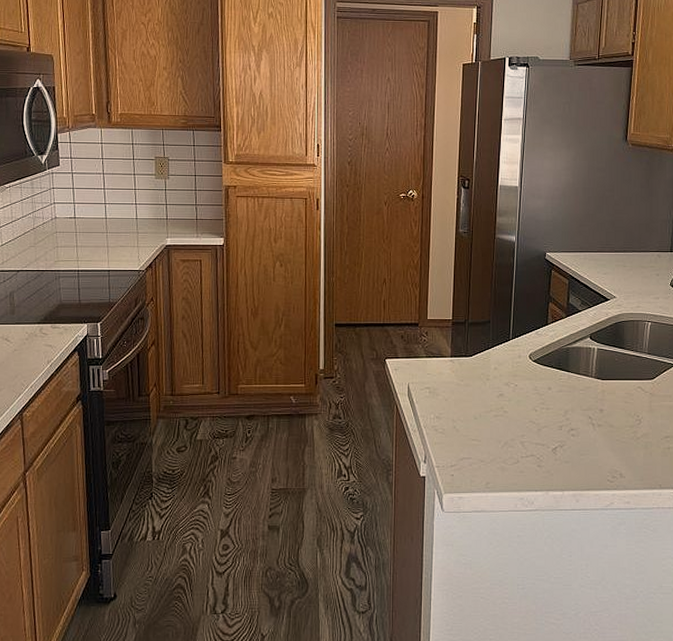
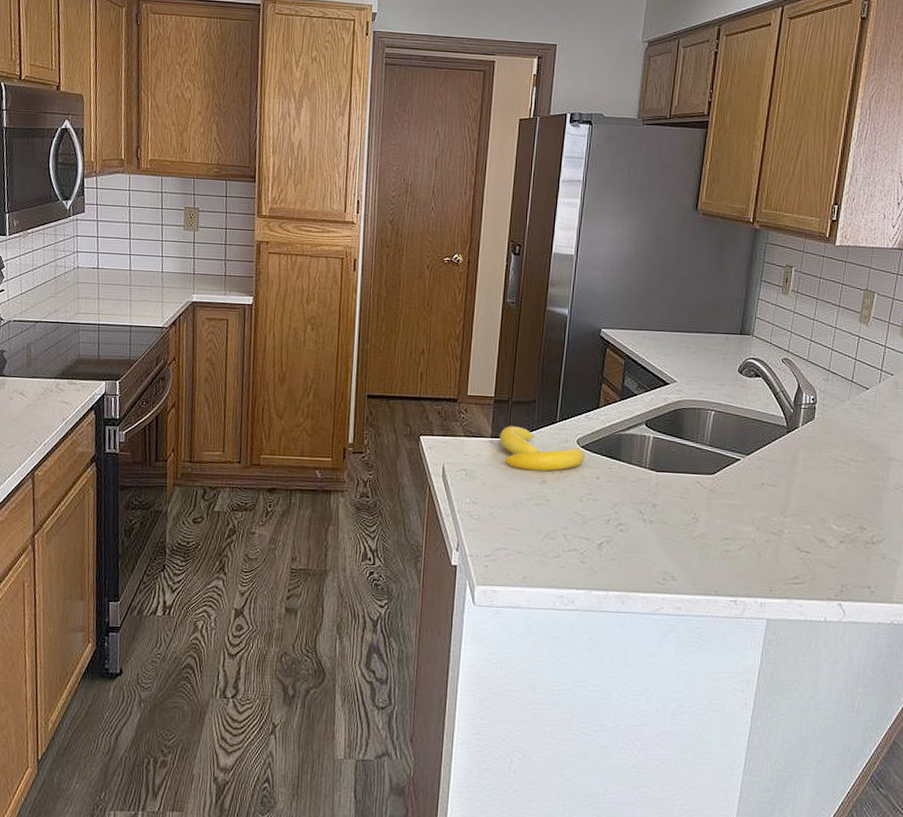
banana: none [459,345,537,385] -> present [500,426,585,472]

